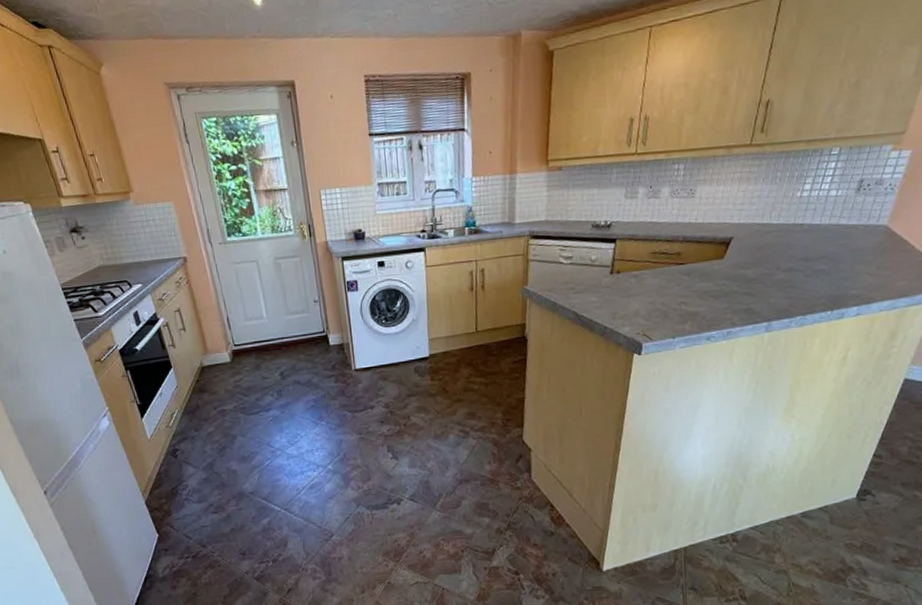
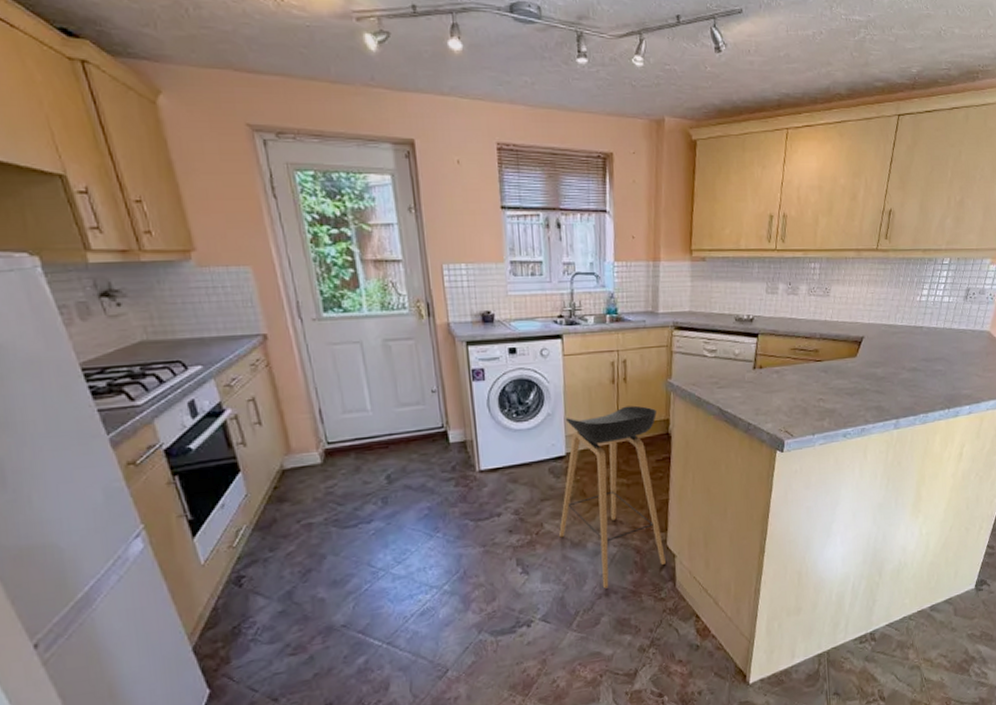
stool: none [424,311,522,476] -> present [559,405,666,589]

